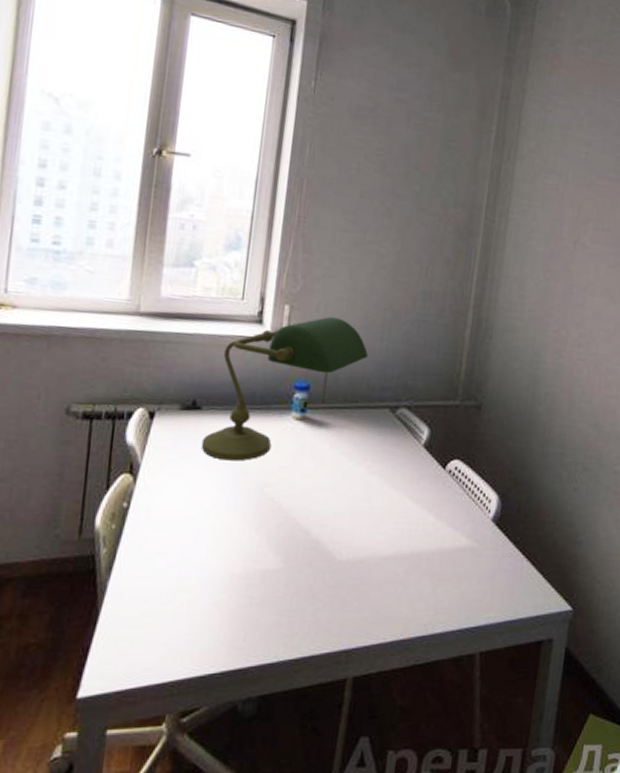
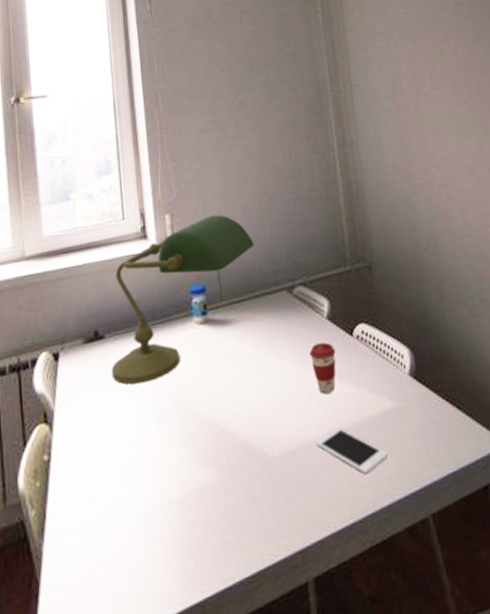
cell phone: none [384,549,451,600] -> present [316,426,387,475]
coffee cup: none [397,467,425,517] -> present [309,342,336,394]

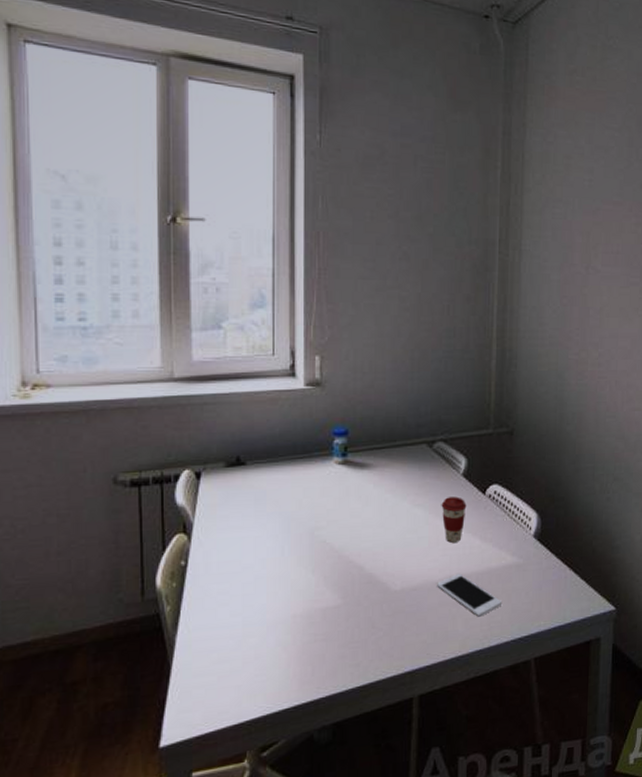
desk lamp: present [111,215,255,385] -> none [249,363,401,510]

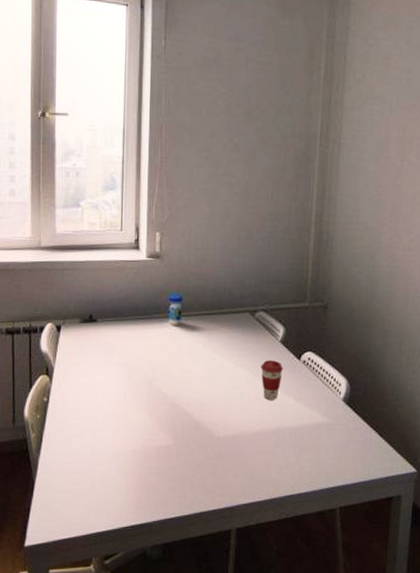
cell phone: present [437,573,501,617] -> none [255,427,311,466]

